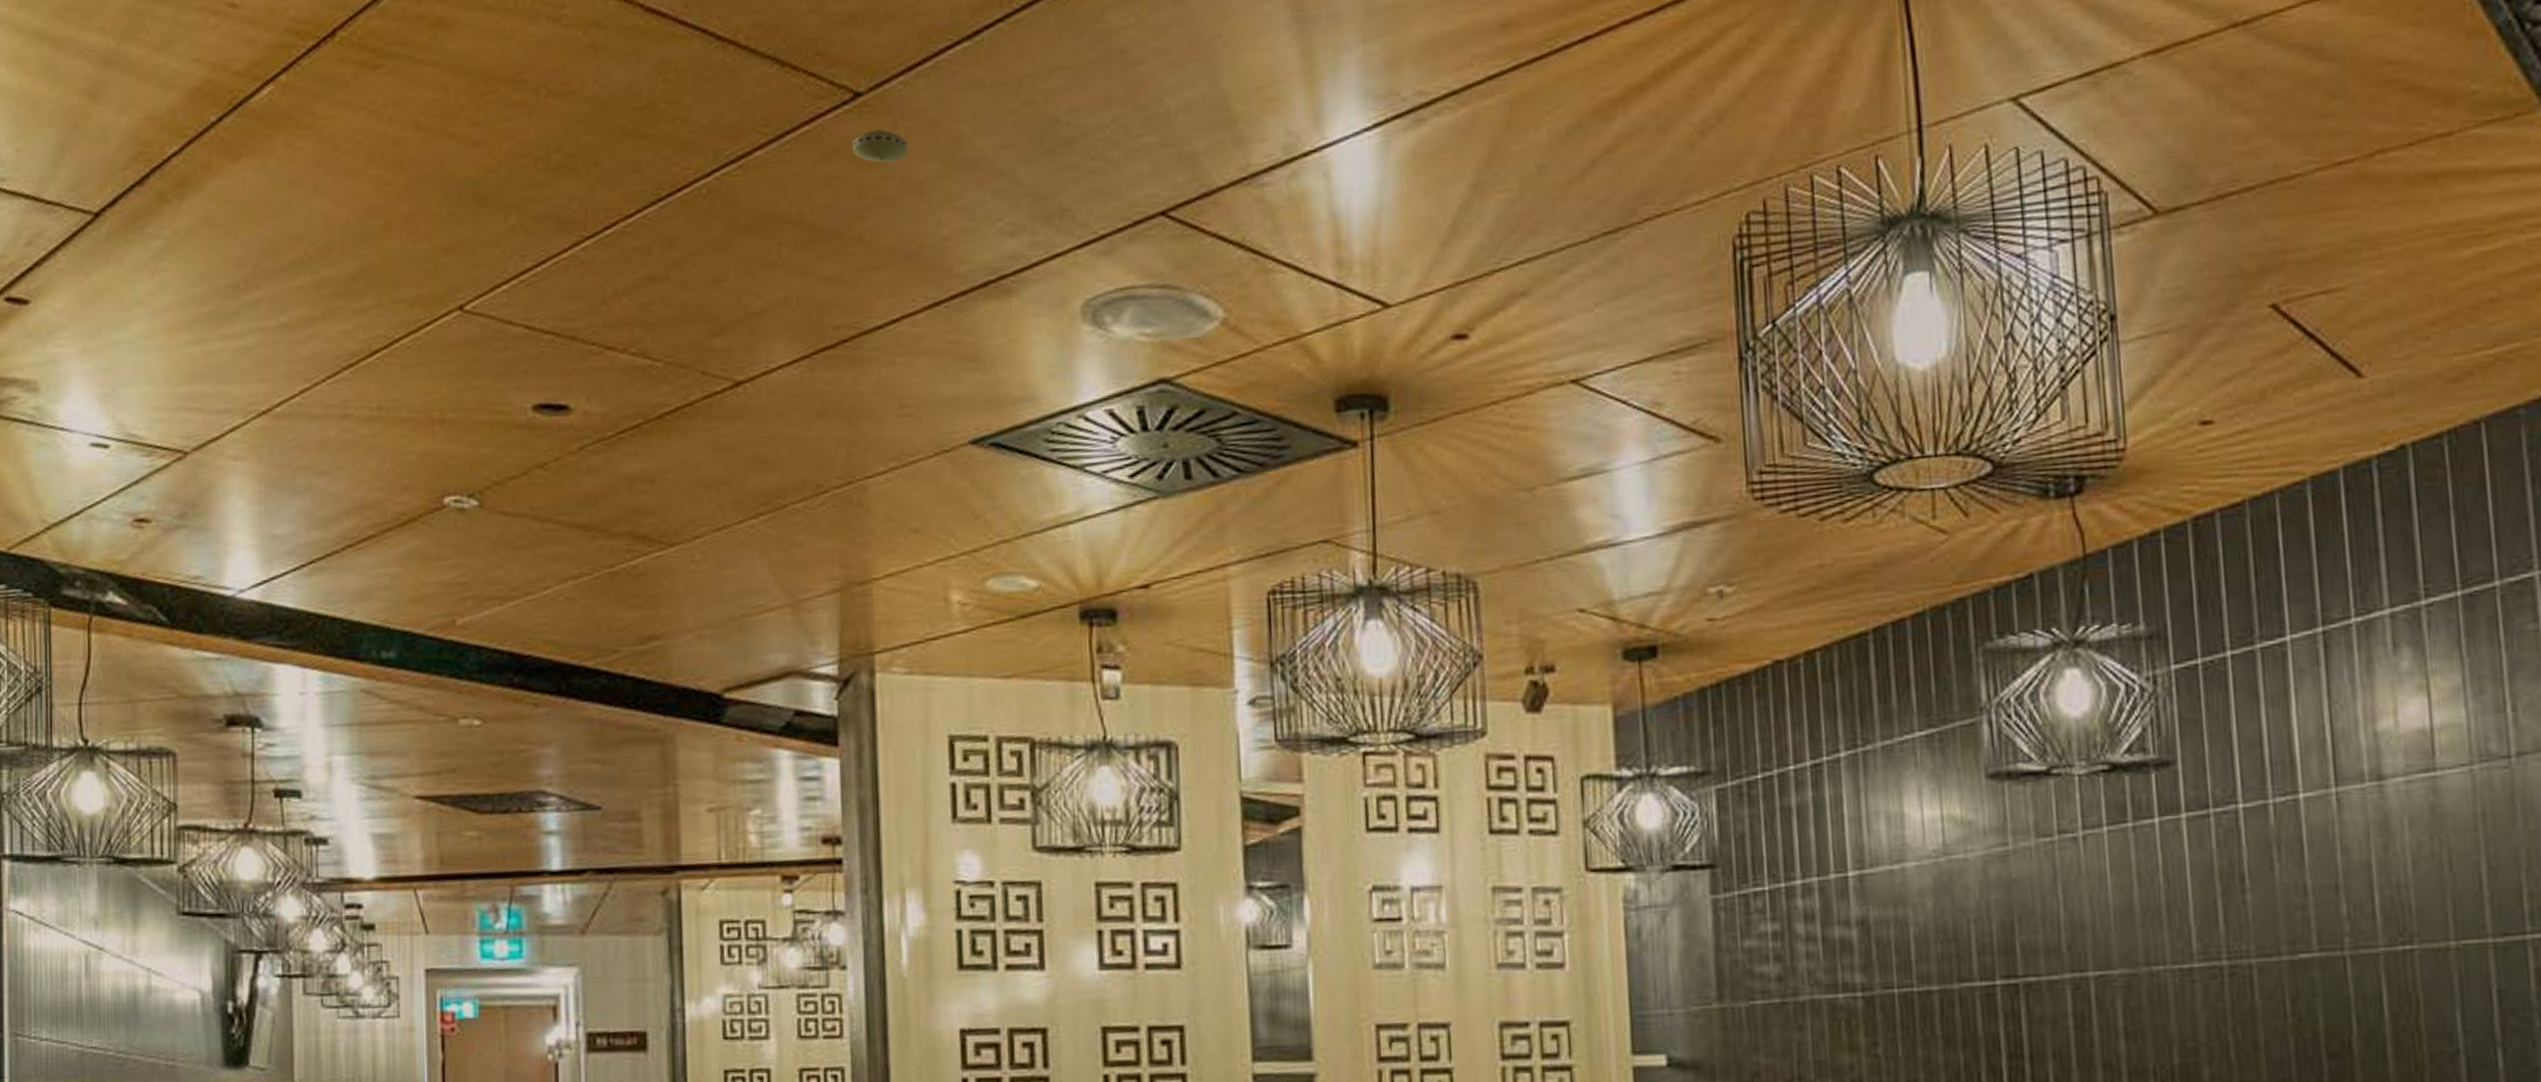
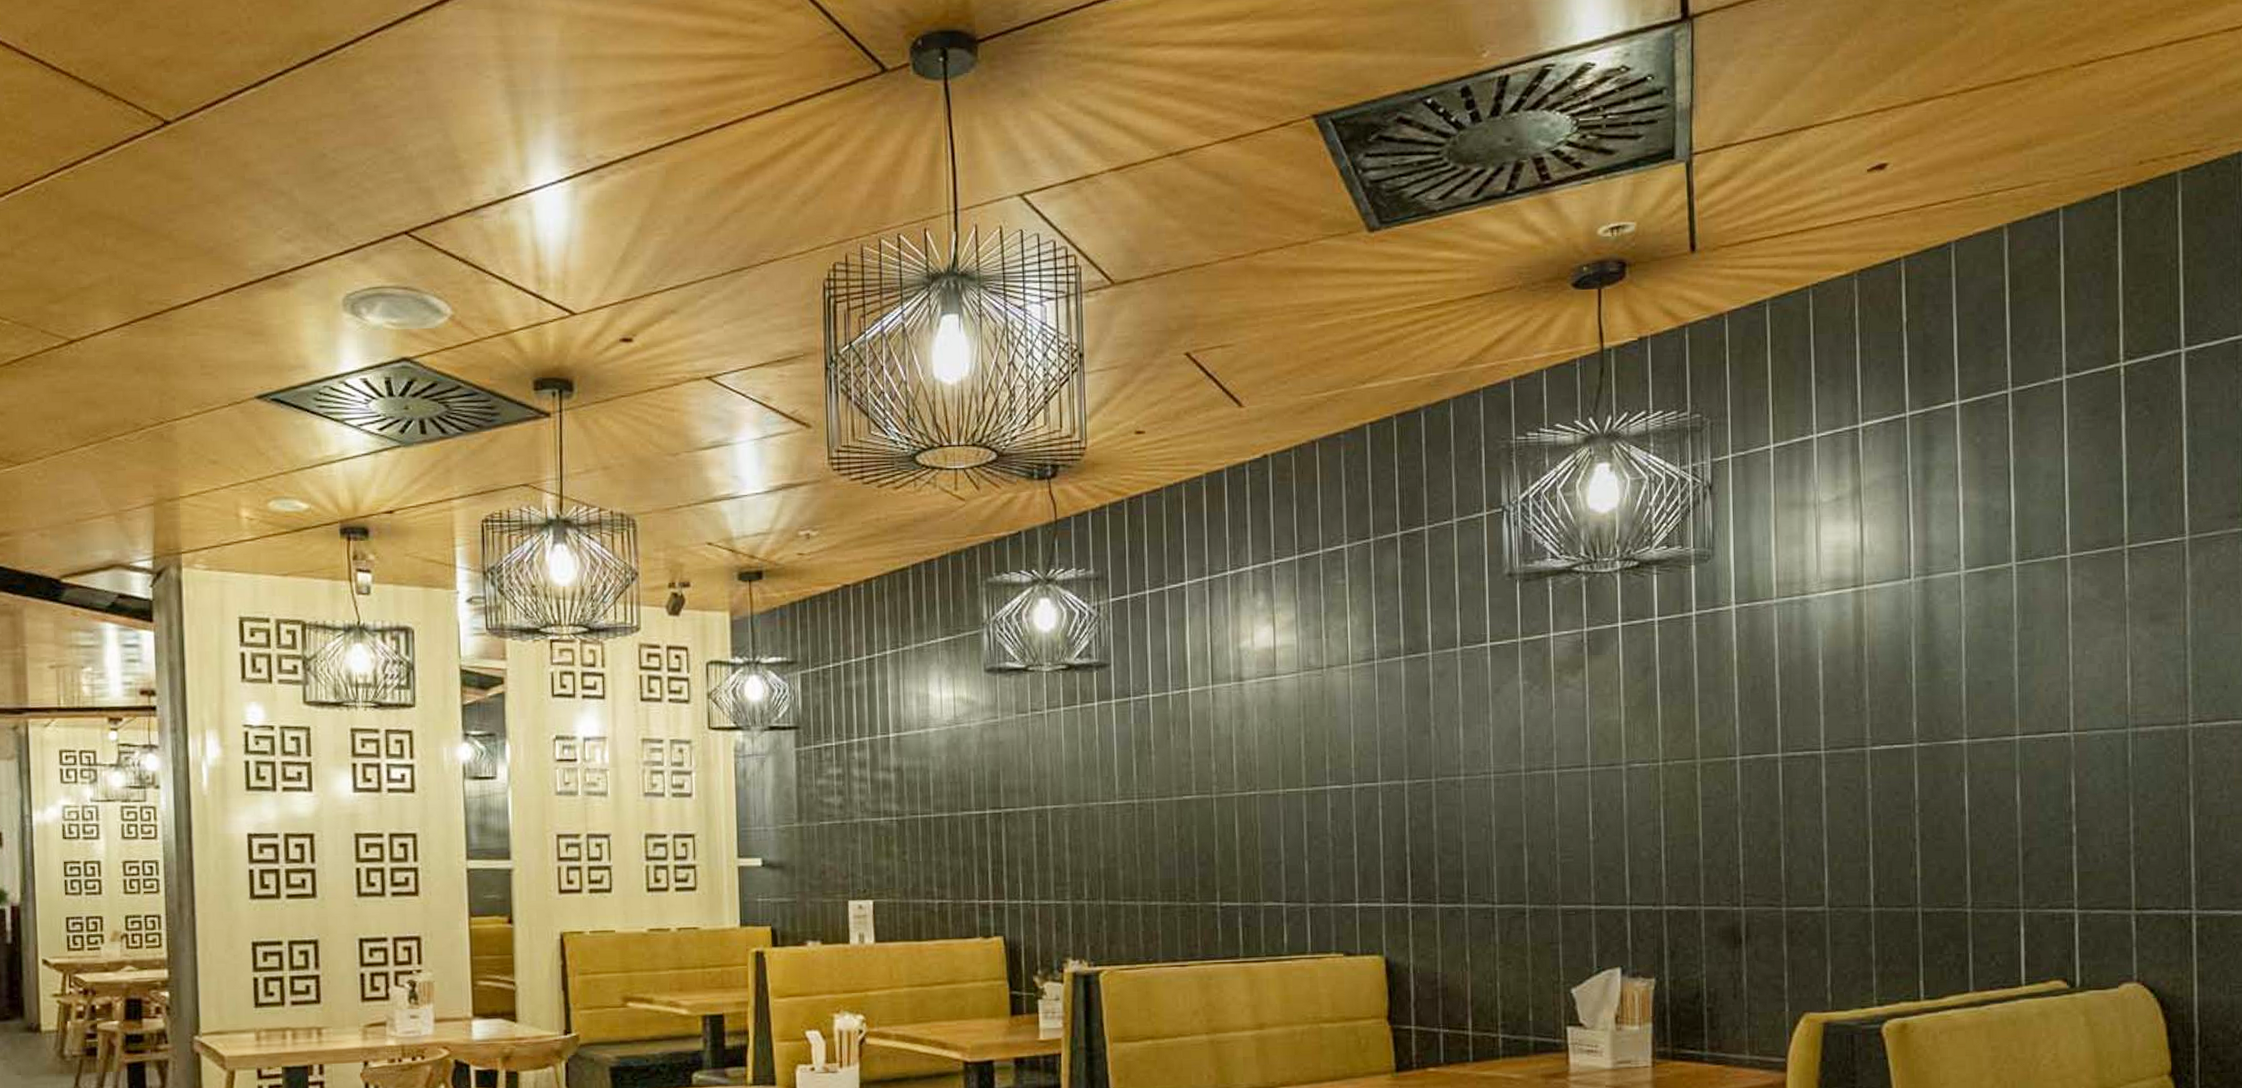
smoke detector: present [853,129,908,163] -> none [163,151,208,178]

